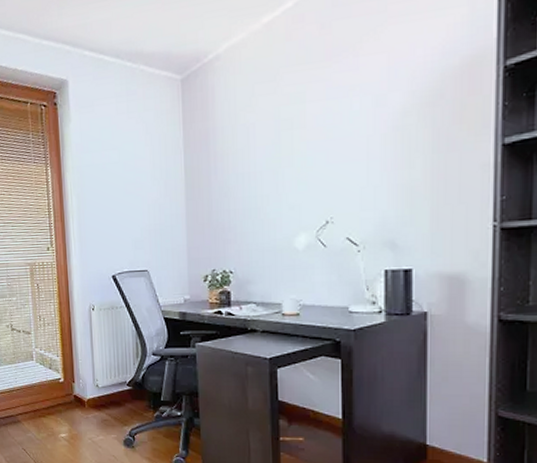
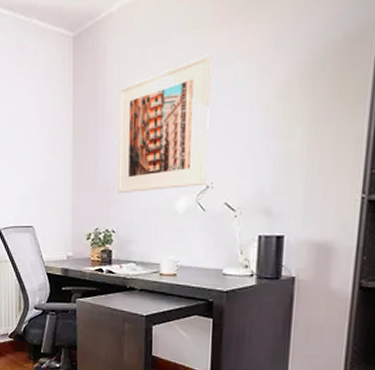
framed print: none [230,88,325,234] -> present [117,54,212,194]

